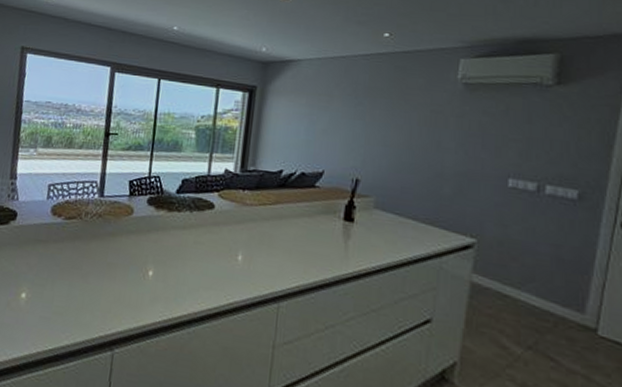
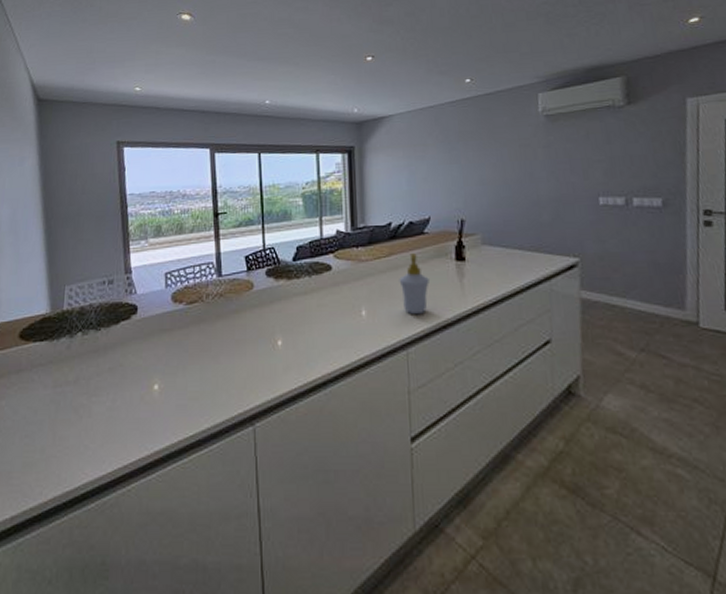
soap bottle: none [281,204,313,270] -> present [399,252,430,315]

